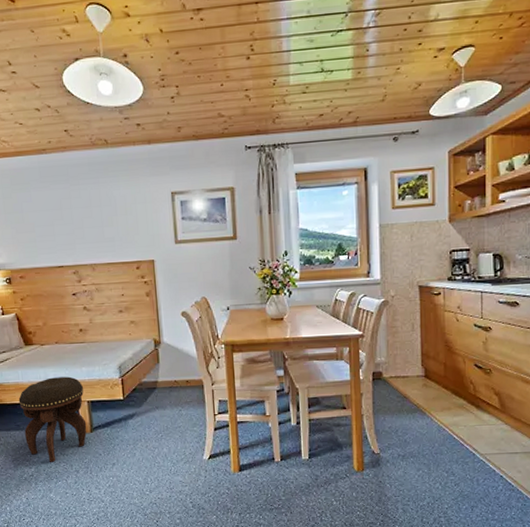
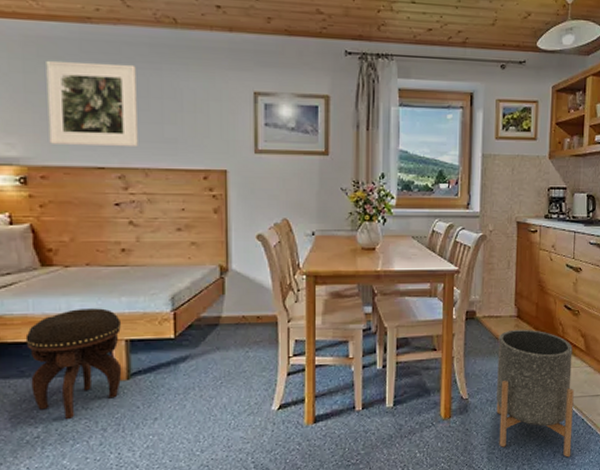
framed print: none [17,182,86,251] -> present [46,60,138,148]
planter: none [407,388,491,513] -> present [496,329,574,458]

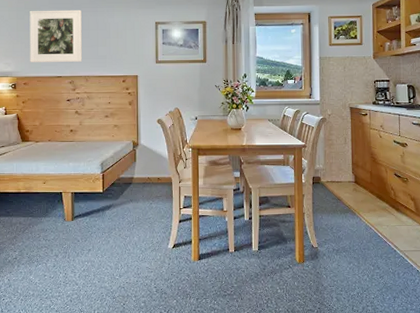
footstool: present [25,308,122,420] -> none [11,170,69,248]
planter: present [496,329,574,458] -> none [340,192,410,303]

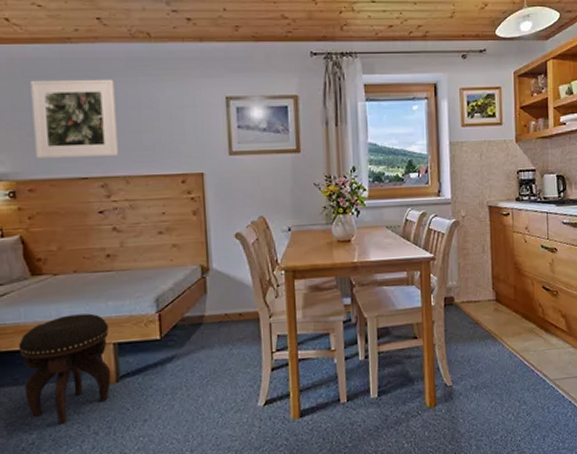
footstool: none [11,170,69,248] -> present [18,313,112,426]

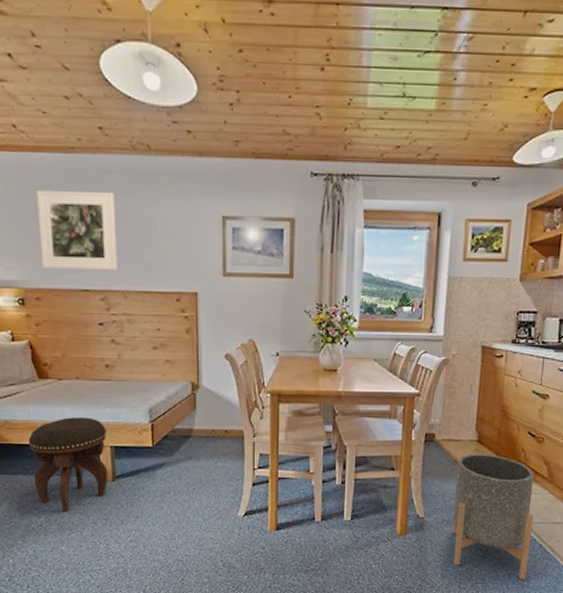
planter: none [479,312,561,442] -> present [452,453,534,580]

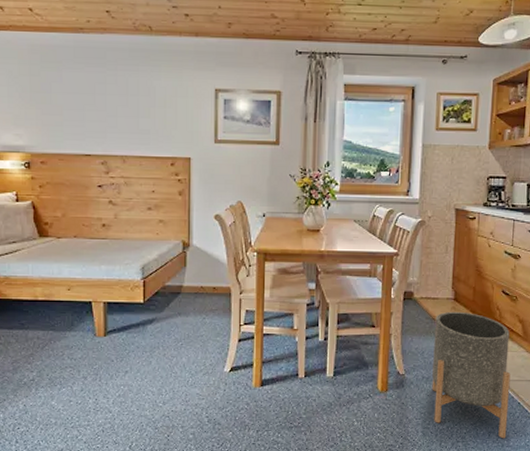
footstool: present [28,417,108,513] -> none [26,274,100,368]
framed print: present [36,189,118,271] -> none [47,65,118,138]

